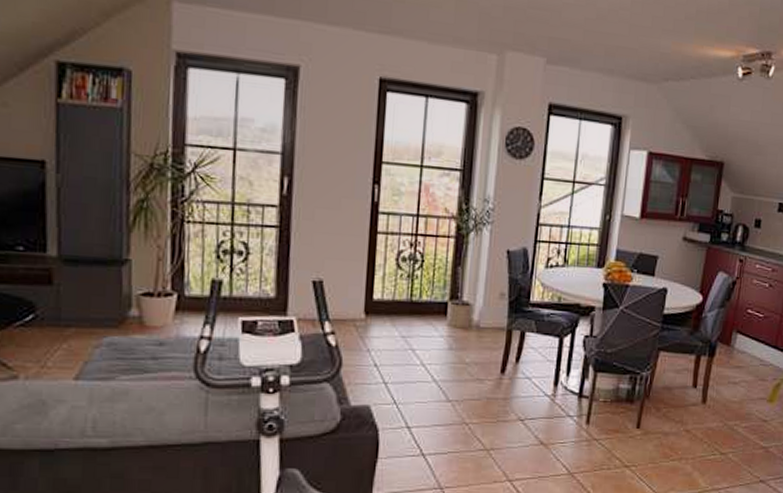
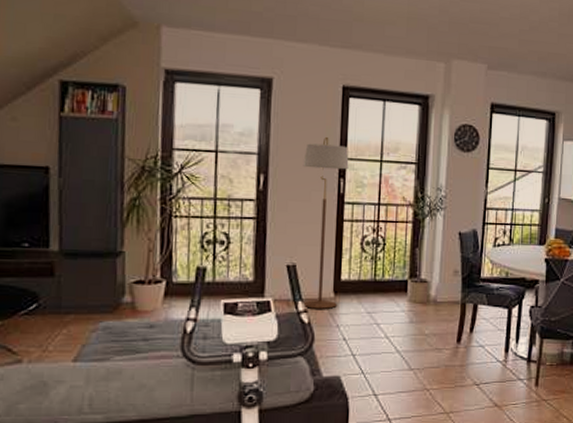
floor lamp: none [330,136,385,331] -> present [303,136,349,309]

